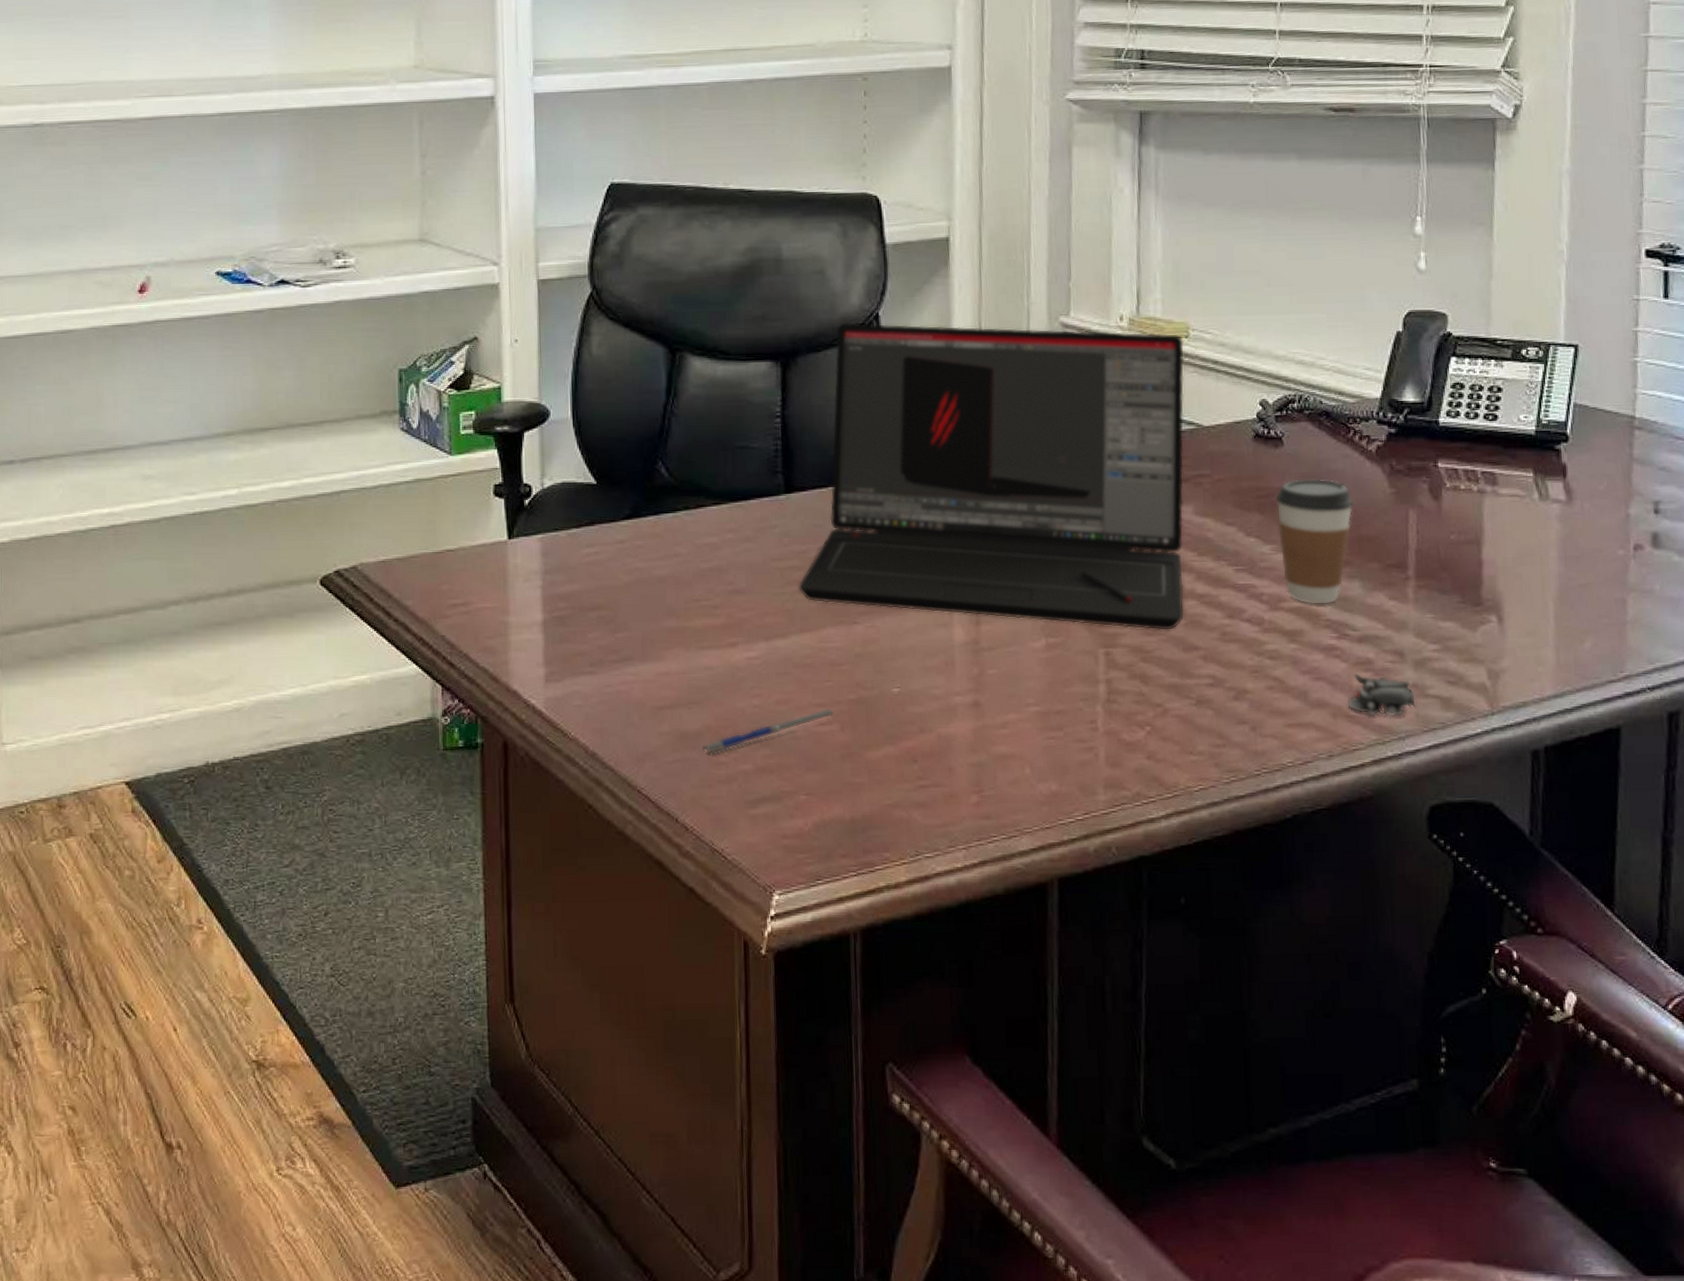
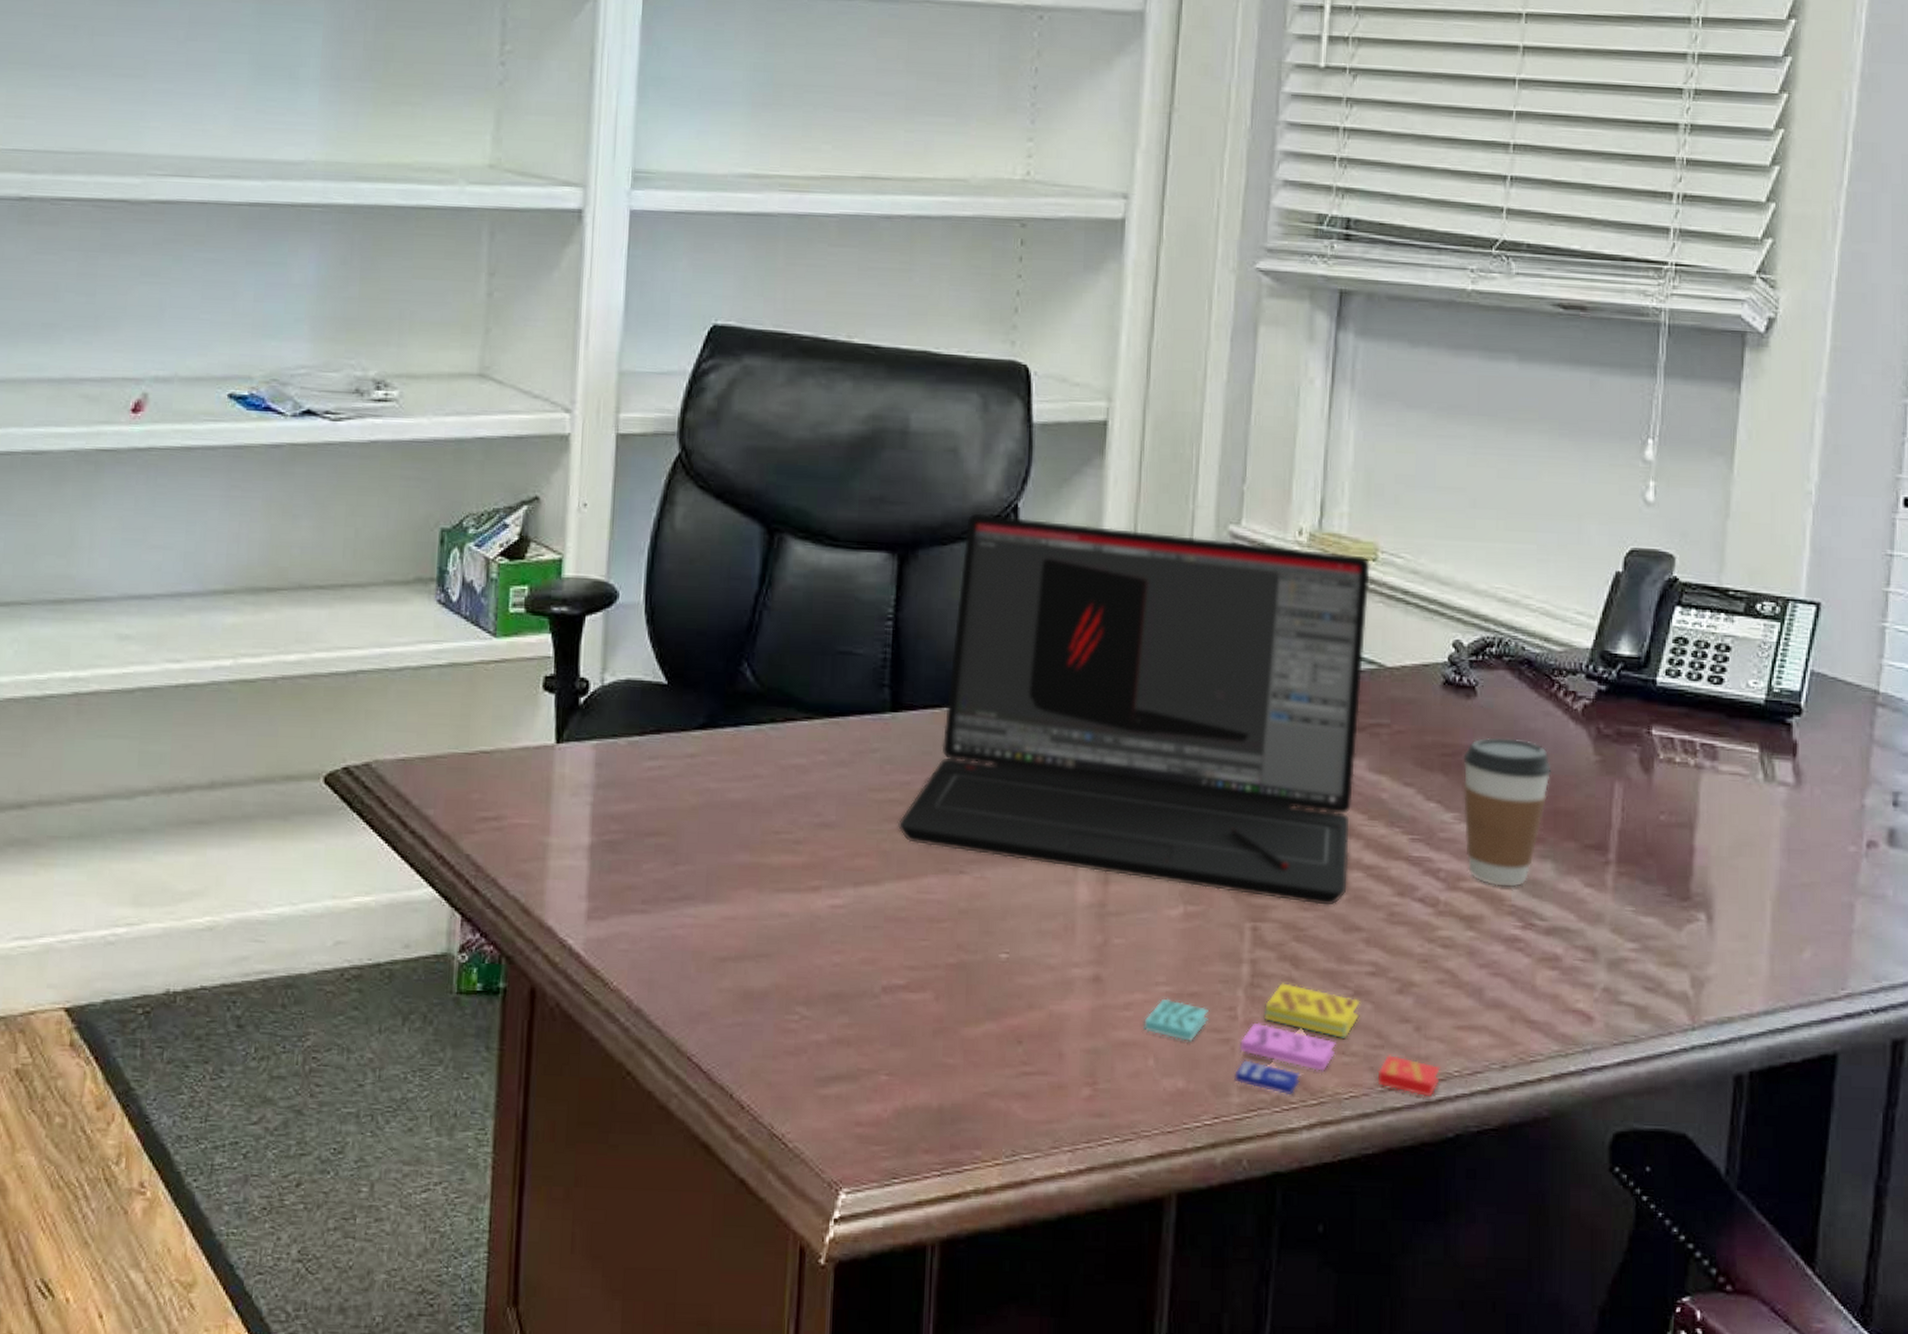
pen: present [699,708,836,755] -> none [765,972,930,1020]
books: none [1019,697,1276,791] -> present [1144,983,1440,1097]
mouse: present [1347,673,1416,717] -> none [1528,971,1606,1025]

